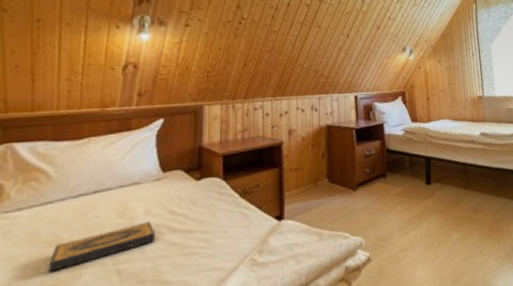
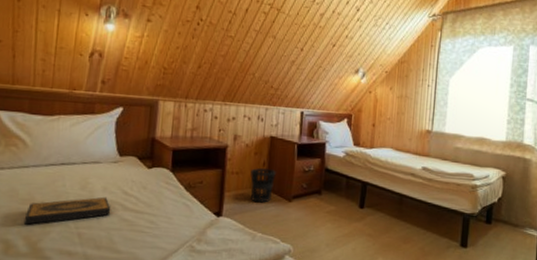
wastebasket: none [310,159,337,198] -> present [250,168,276,203]

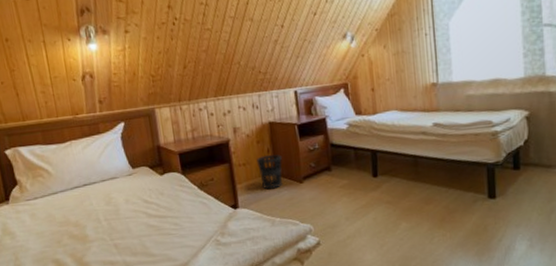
hardback book: present [25,196,111,225] -> none [66,208,138,244]

